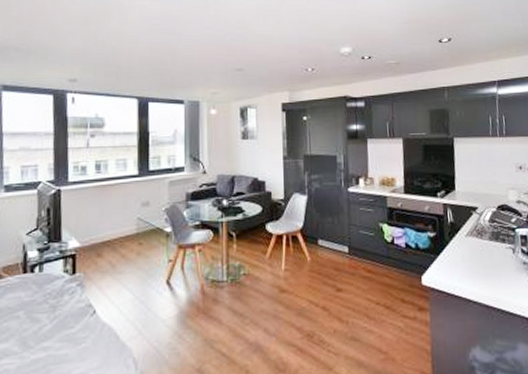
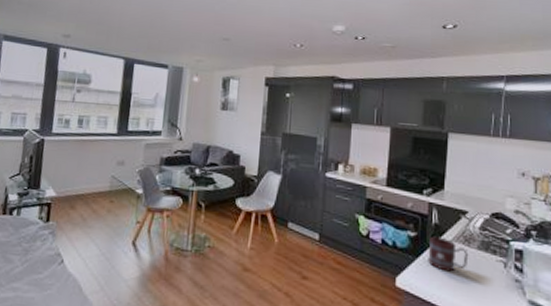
mug: none [446,233,483,264] -> present [428,236,469,272]

